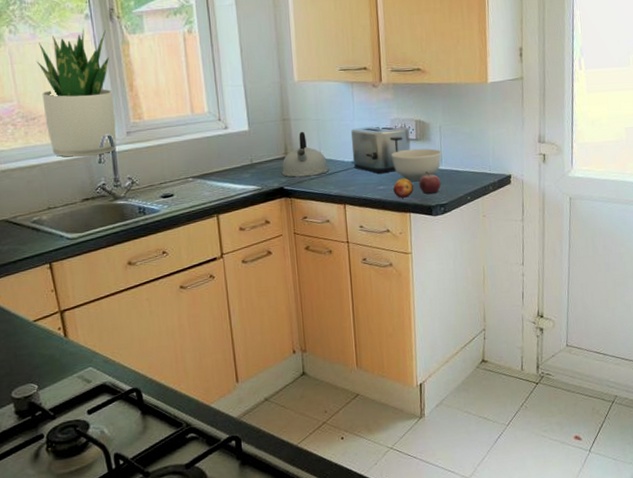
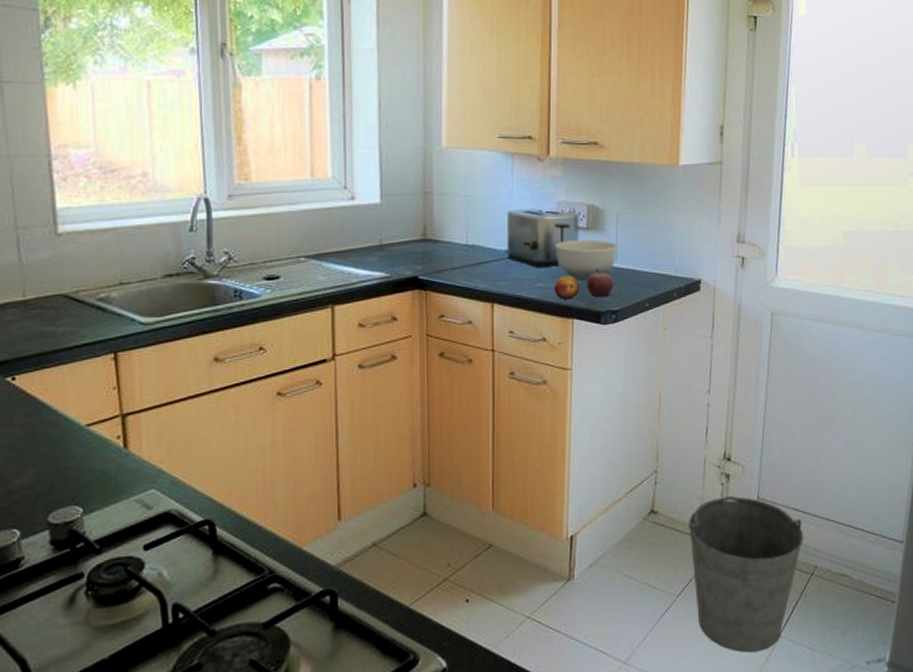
planter: present [36,28,117,158] -> none [124,65,216,223]
kettle: present [281,131,330,178] -> none [416,209,477,265]
bucket: none [512,344,606,465] -> present [687,495,804,652]

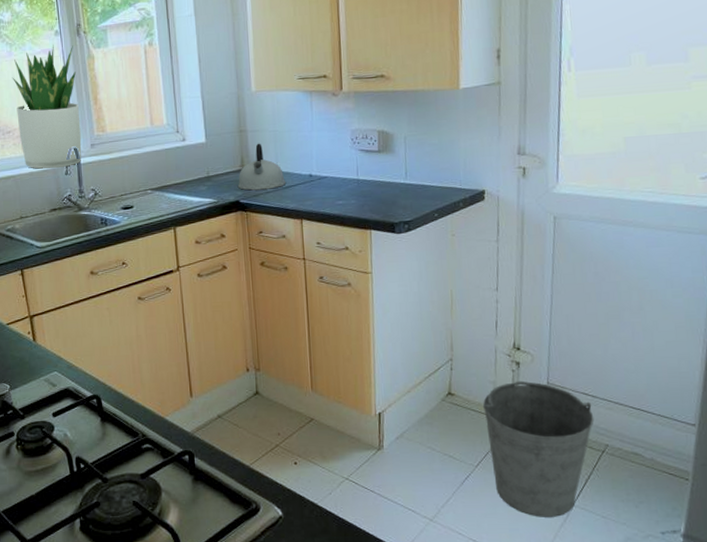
planter: none [124,65,216,223] -> present [12,45,82,170]
kettle: none [416,209,477,265] -> present [237,143,287,191]
toaster: present [506,209,579,267] -> none [308,136,373,187]
bowl: present [554,239,618,281] -> none [351,161,407,196]
fruit: present [554,275,580,300] -> none [353,192,376,214]
fruit: present [586,269,614,296] -> none [380,186,405,210]

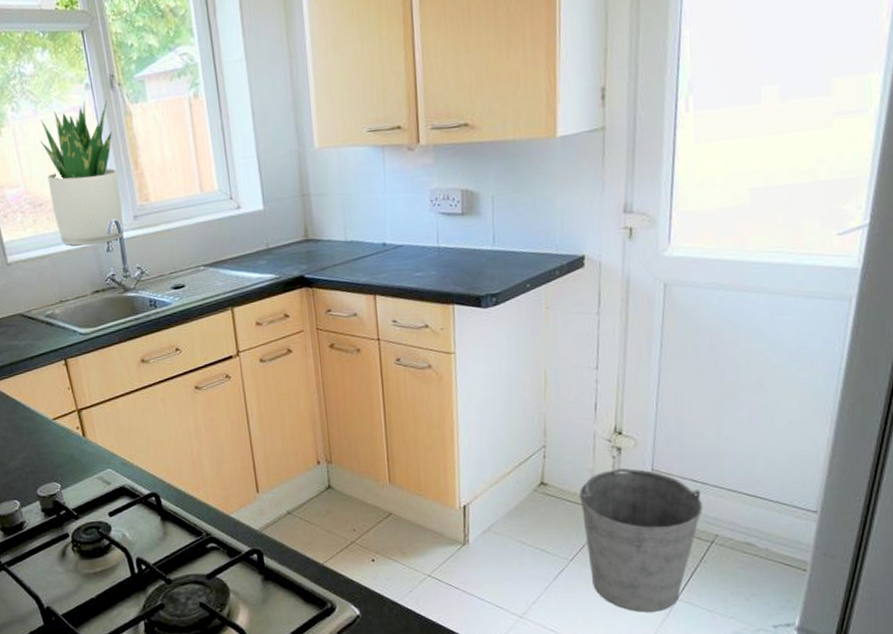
kettle: present [237,143,287,191] -> none [301,208,357,264]

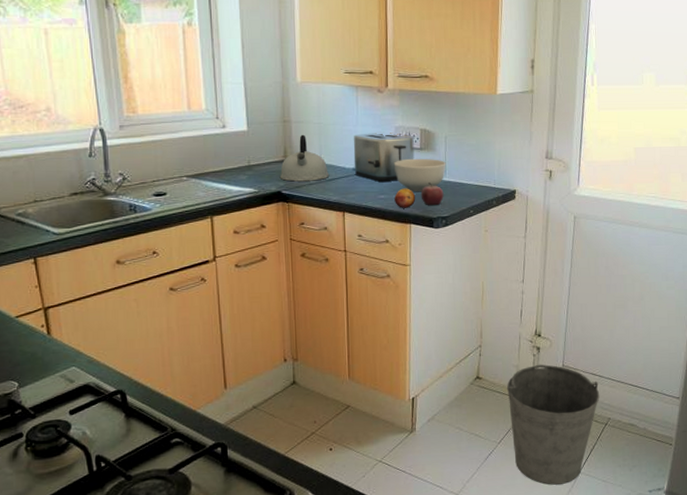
planter: present [39,100,124,246] -> none [26,14,109,150]
kettle: none [301,208,357,264] -> present [279,134,330,182]
toaster: none [381,197,455,257] -> present [353,133,414,182]
bowl: none [430,224,495,266] -> present [393,158,446,192]
fruit: none [433,262,459,287] -> present [394,188,416,208]
fruit: none [464,254,493,281] -> present [420,183,444,205]

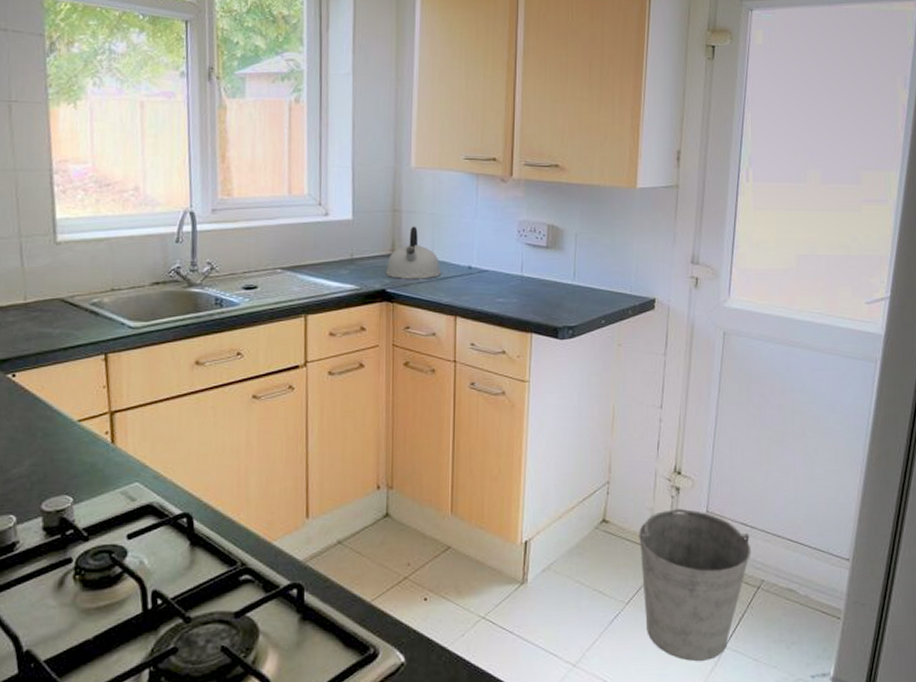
toaster: present [353,133,414,182] -> none [470,227,539,283]
bowl: present [393,158,446,192] -> none [515,257,576,297]
fruit: present [394,188,416,208] -> none [514,291,539,315]
fruit: present [420,183,444,205] -> none [545,286,572,312]

